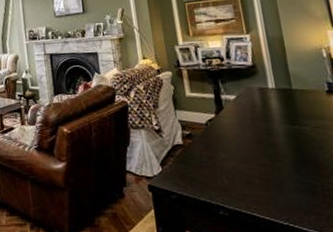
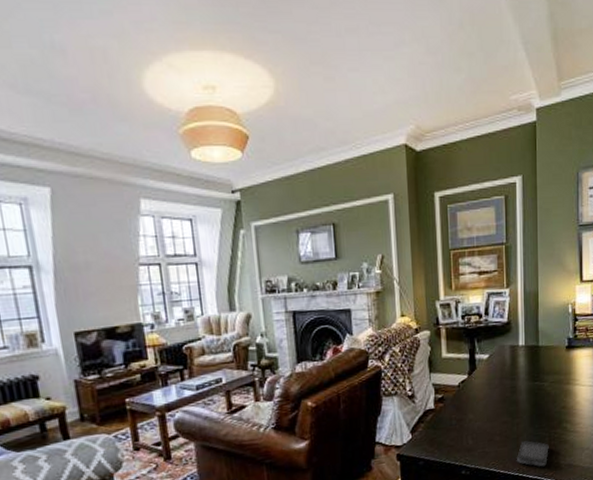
smartphone: none [284,188,324,220] -> present [517,441,549,467]

